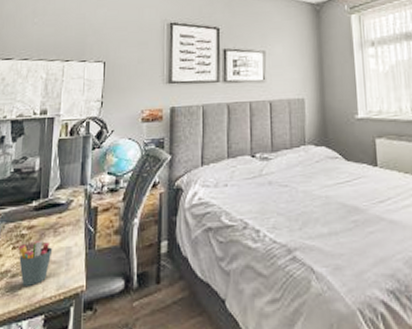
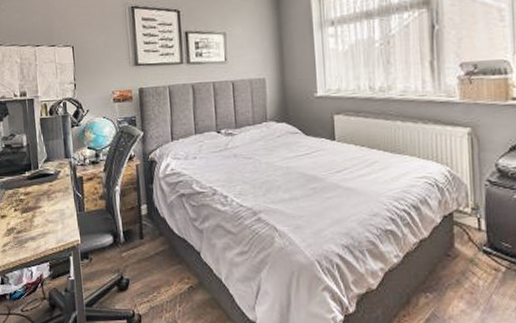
pen holder: present [18,241,53,286] -> none [19,205,49,240]

